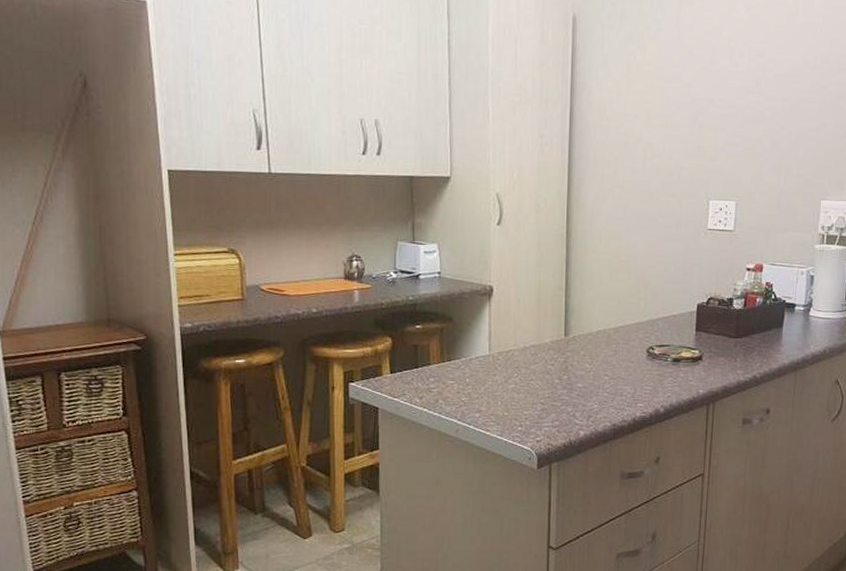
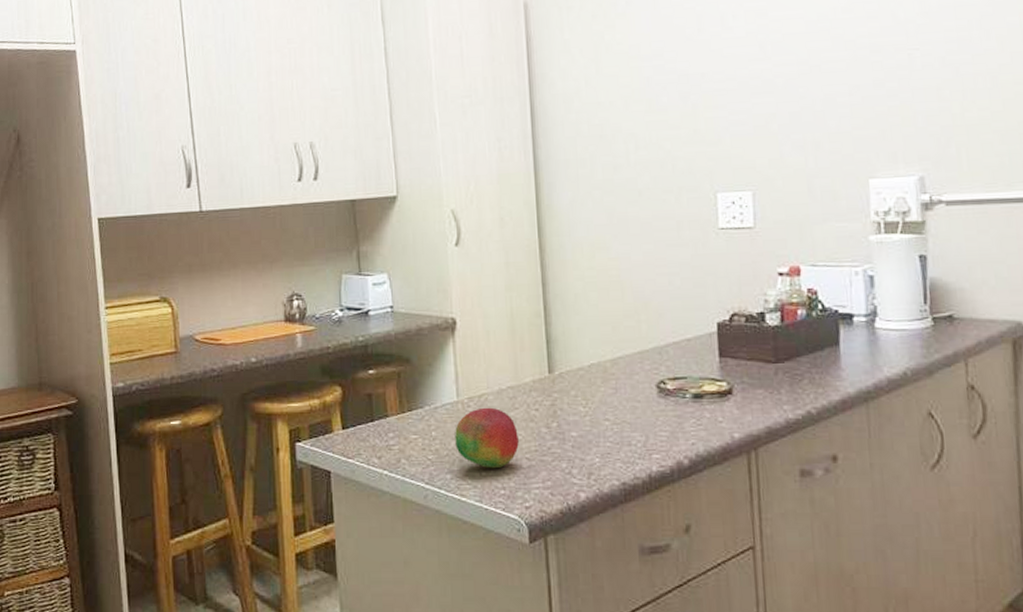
fruit: none [485,361,536,410] -> present [455,407,519,469]

